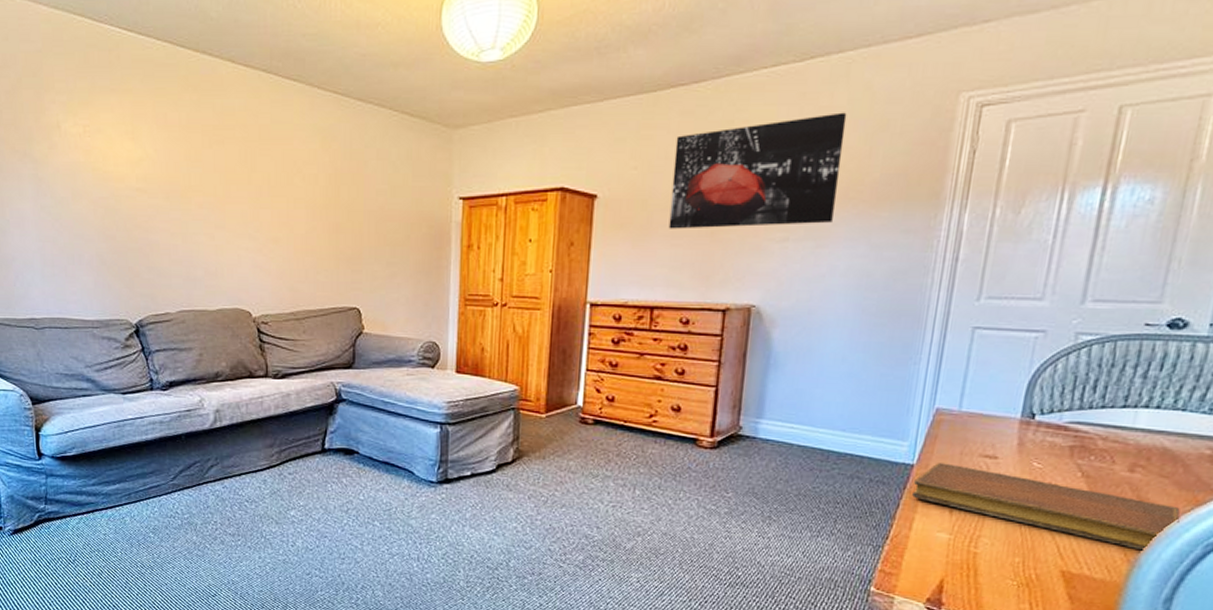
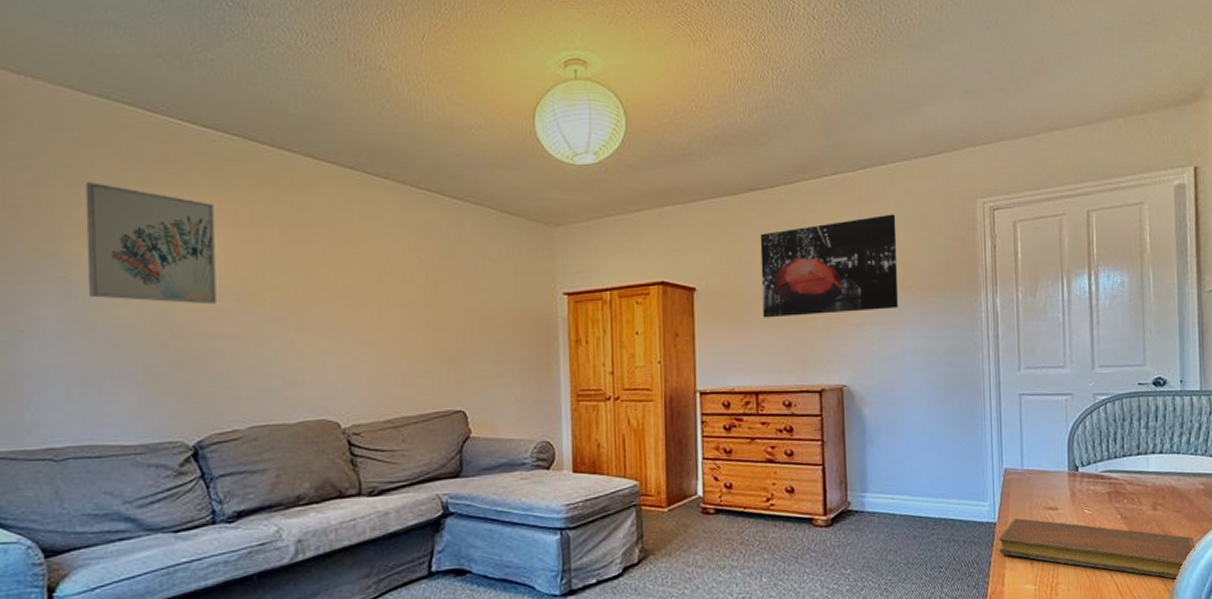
wall art: none [48,89,152,201] -> present [85,182,216,305]

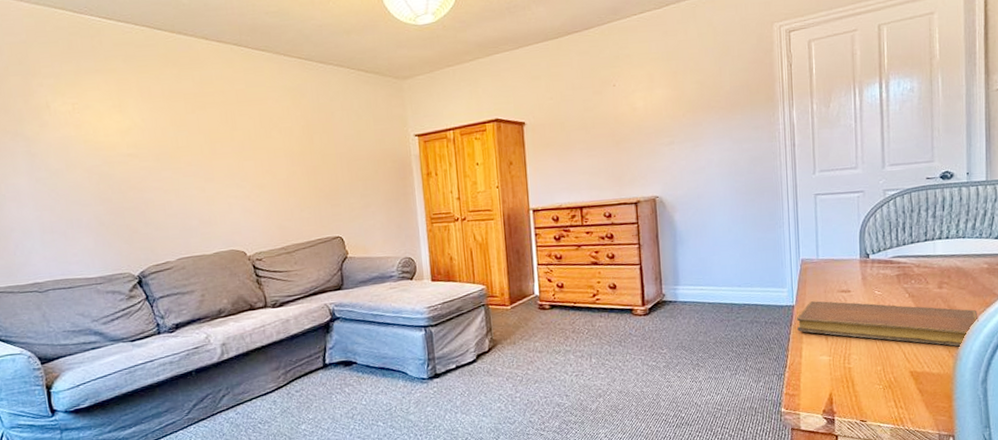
wall art: present [85,182,216,305] -> none [35,74,143,166]
wall art: present [760,214,898,318] -> none [578,43,703,144]

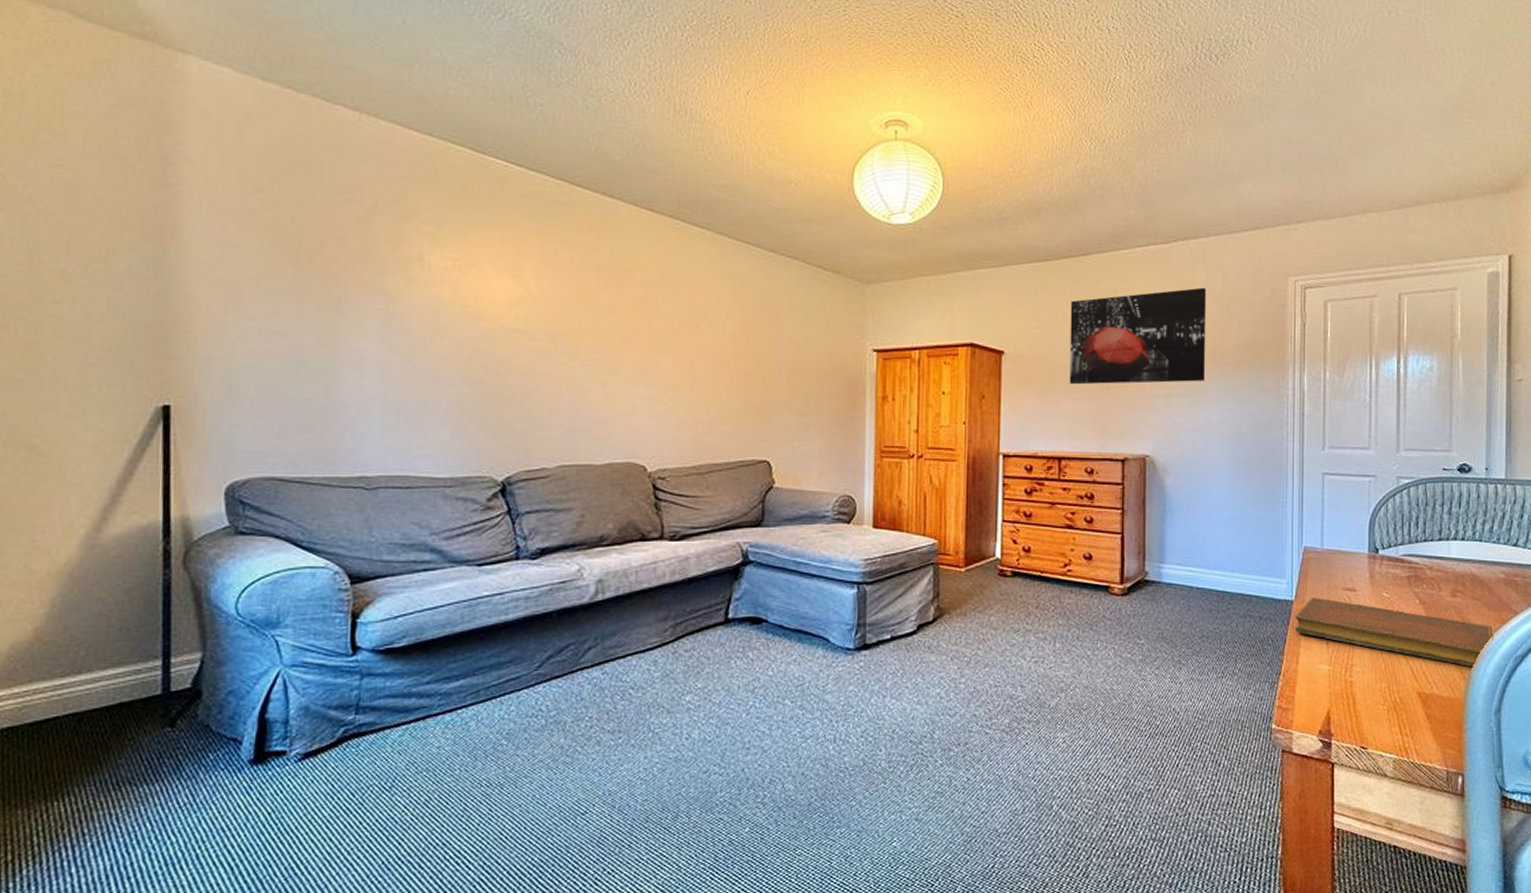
wall art: none [578,43,703,144] -> present [1069,287,1207,385]

